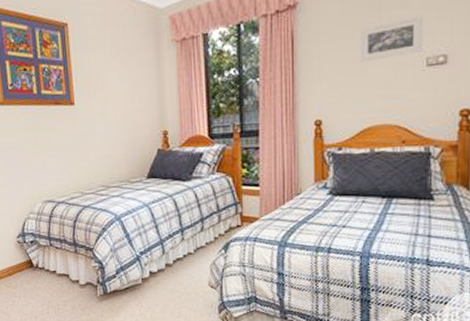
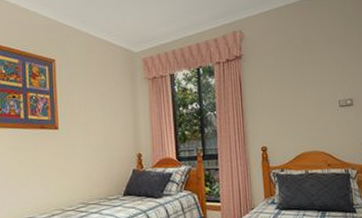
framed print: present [359,15,424,62] -> none [289,69,336,101]

